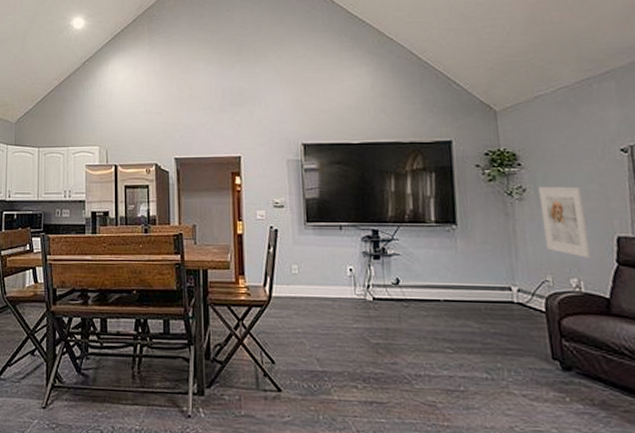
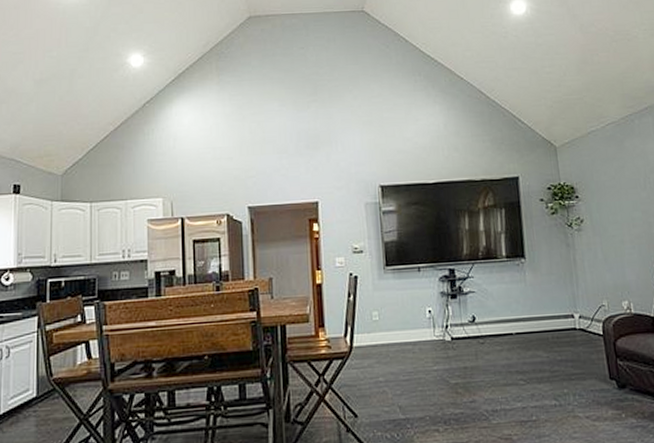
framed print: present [538,186,592,258] -> none [593,215,639,281]

